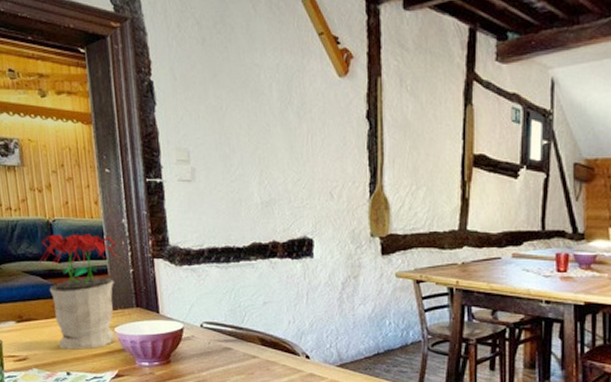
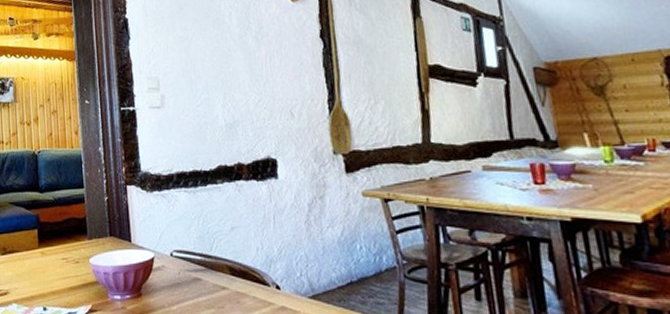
potted plant: present [39,234,118,350] -> none [24,163,94,283]

